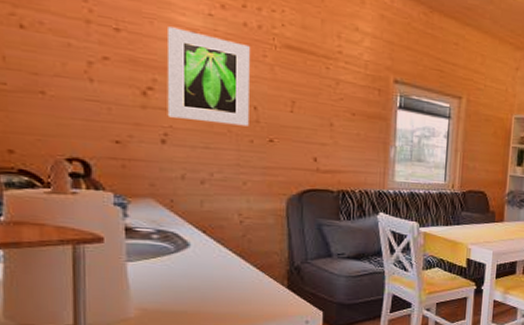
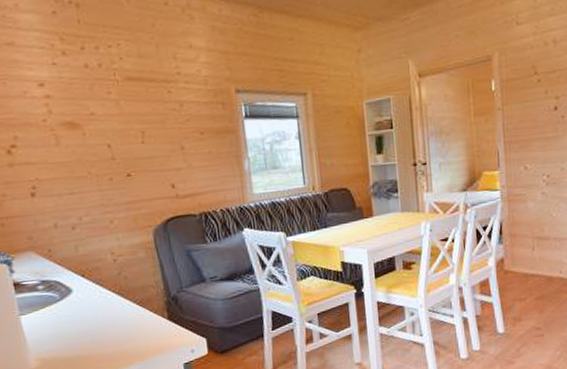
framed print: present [166,26,250,126] -> none [19,83,106,171]

